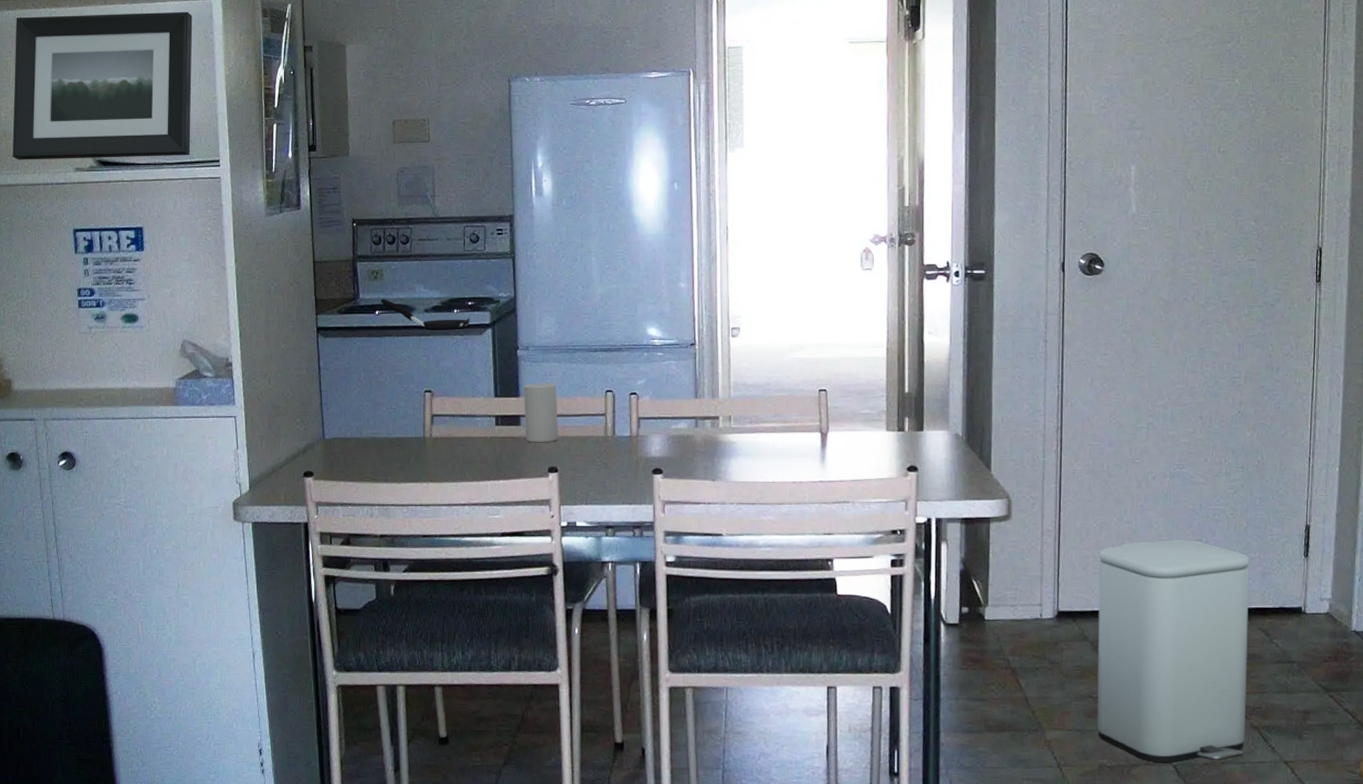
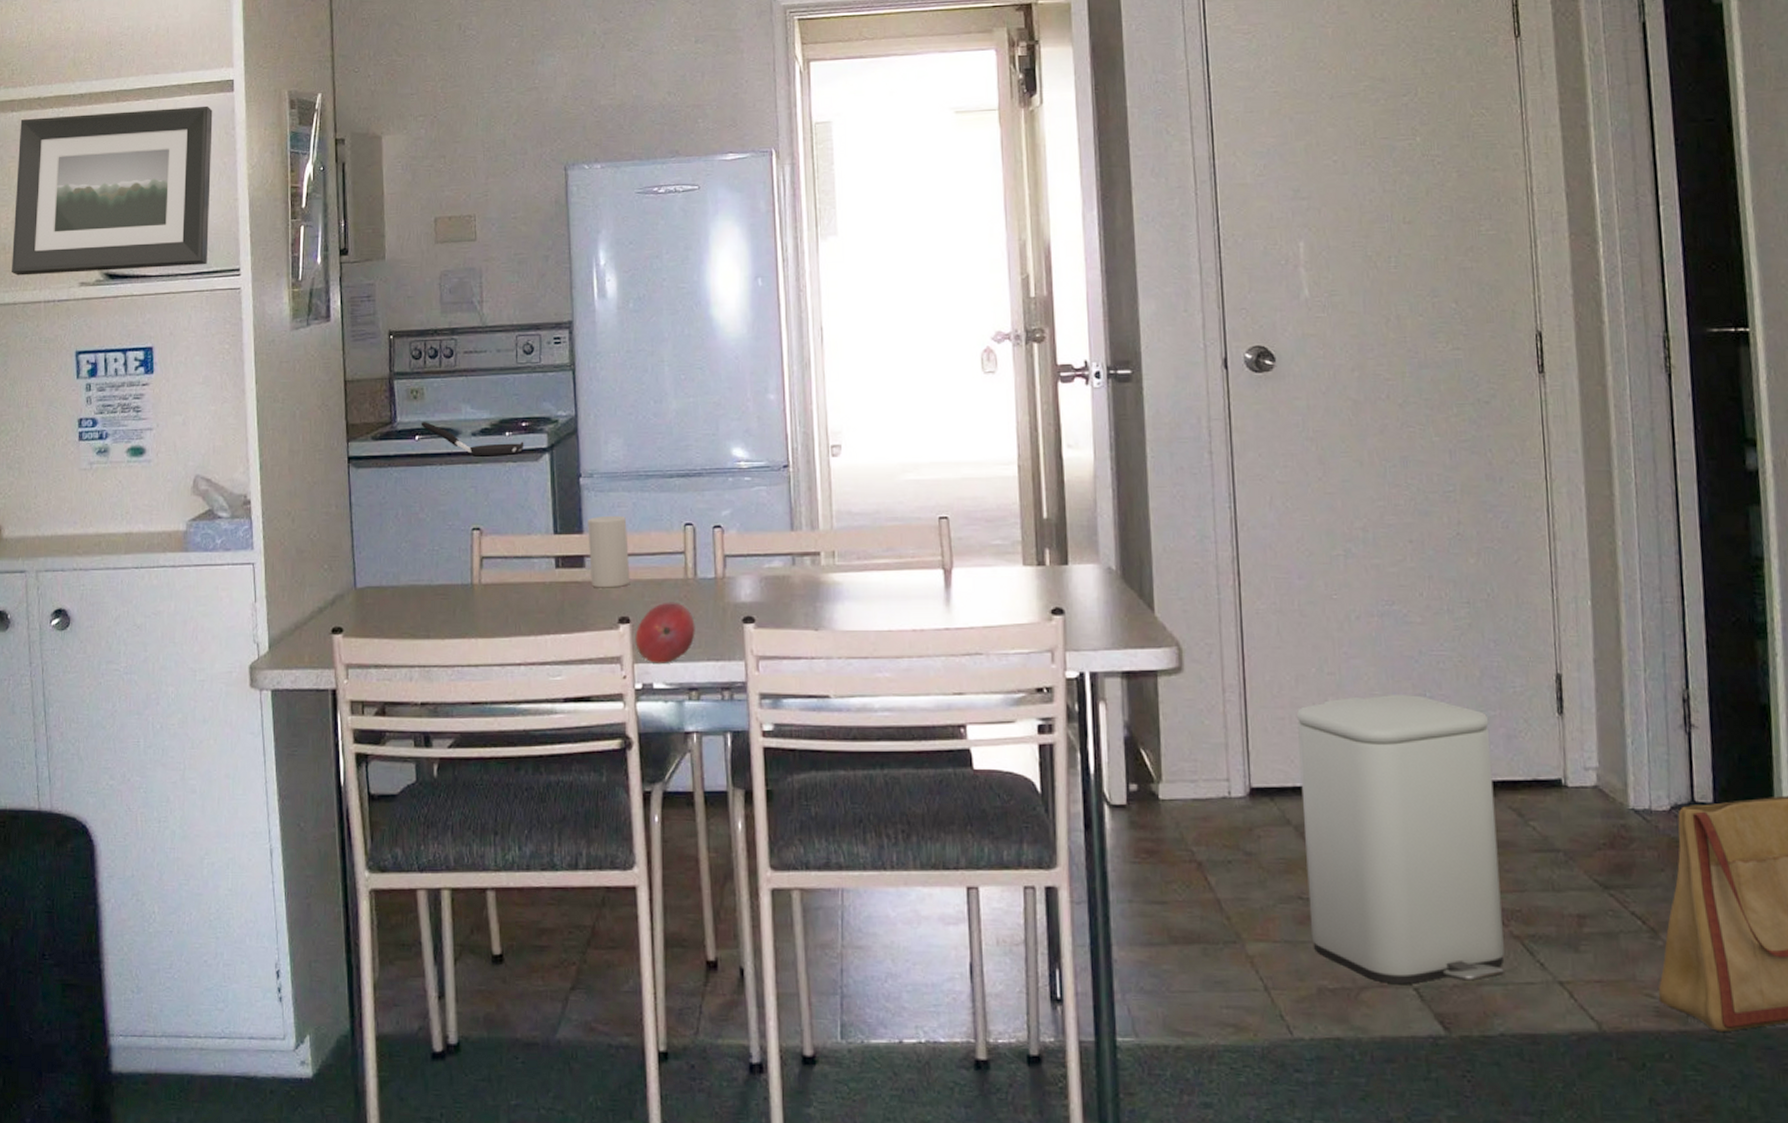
fruit: none [562,455,613,506] -> present [635,602,695,663]

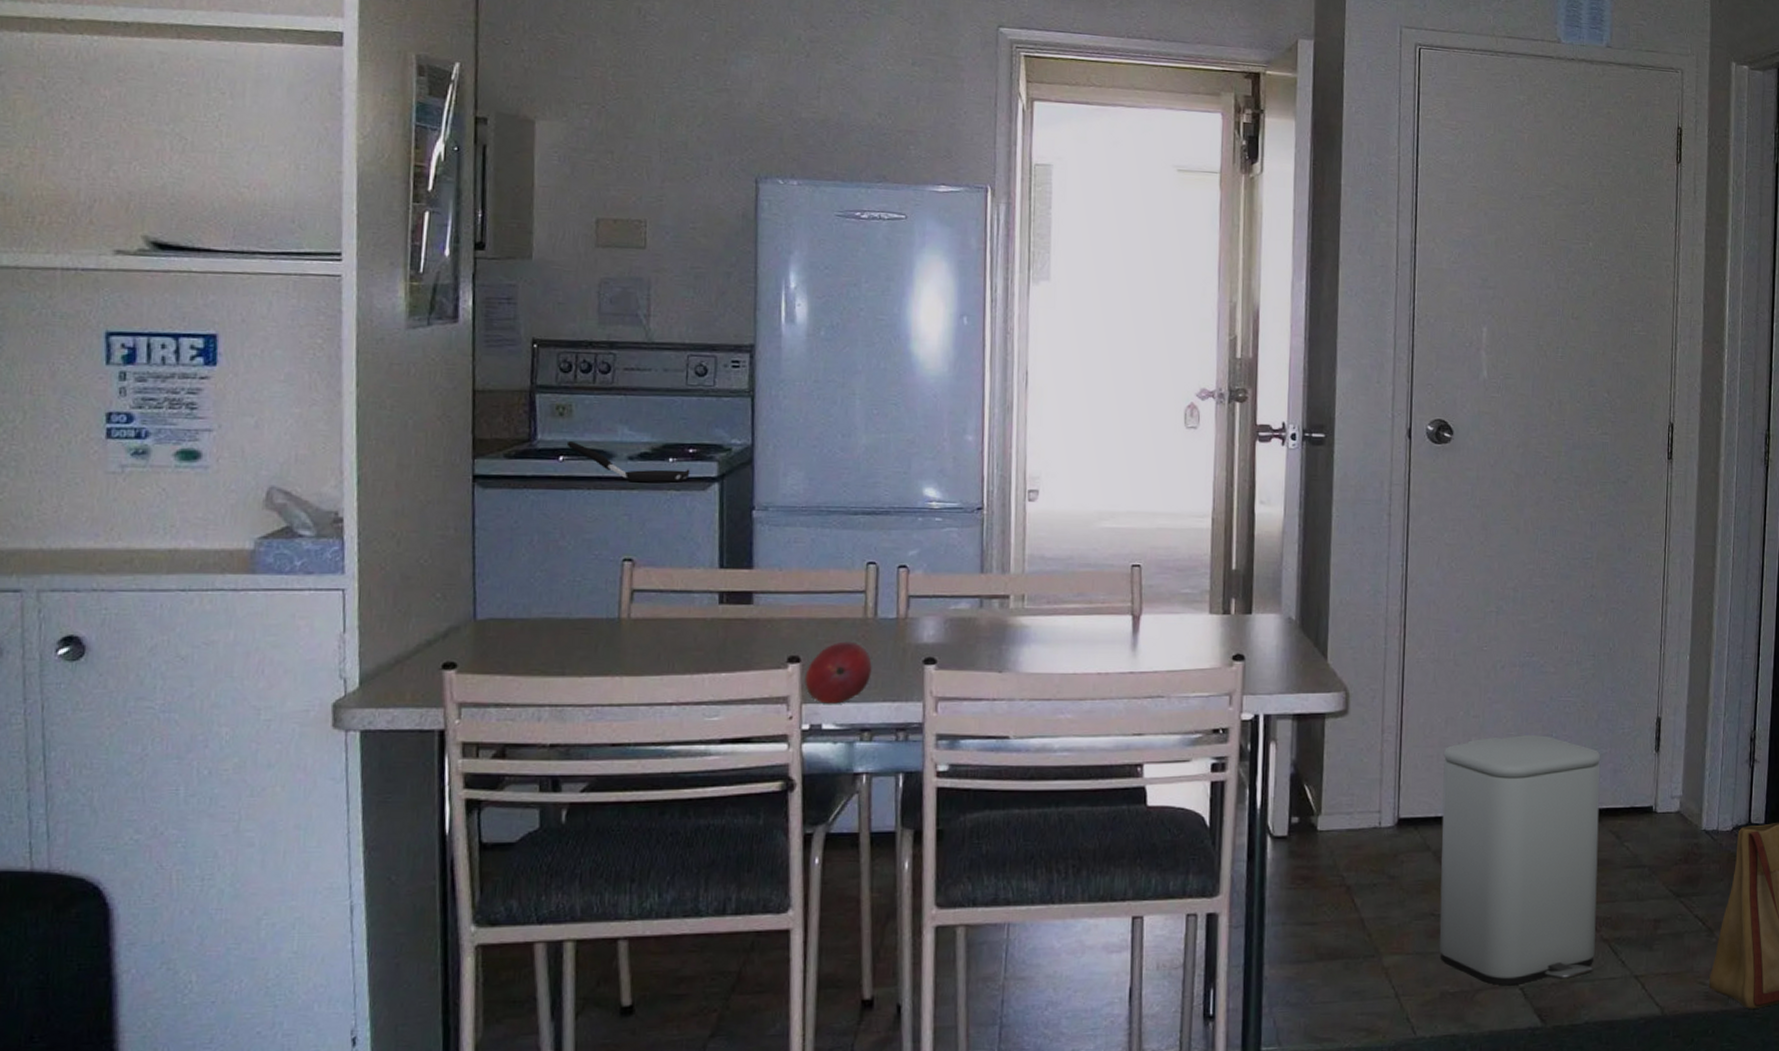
picture frame: present [12,105,213,276] -> none [14,43,313,245]
cup: present [587,515,630,588] -> none [758,551,804,626]

